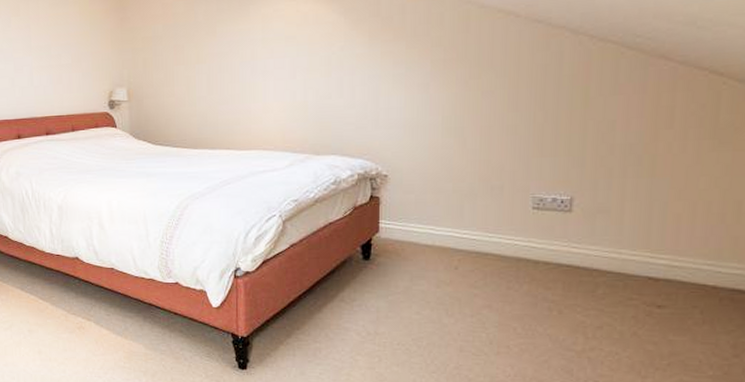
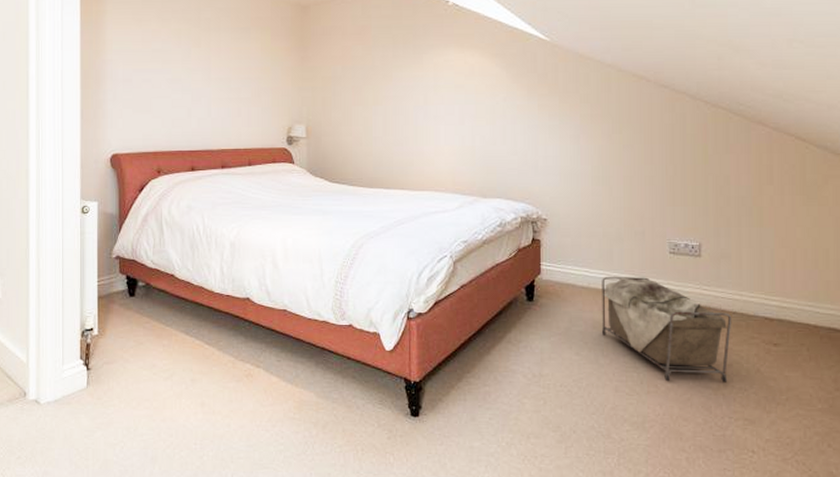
laundry basket: none [446,233,607,345] -> present [601,276,732,383]

